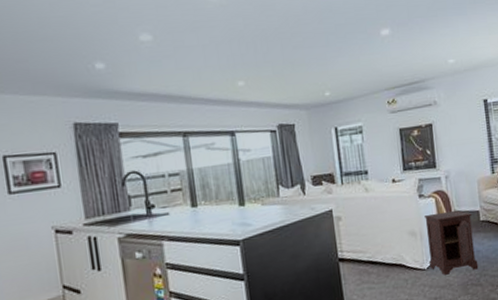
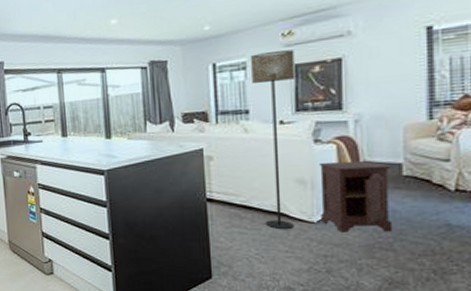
floor lamp: none [366,116,411,280] -> present [251,50,295,229]

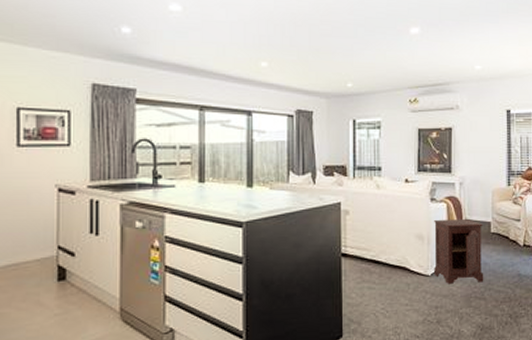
floor lamp: present [251,50,295,229] -> none [385,115,418,283]

